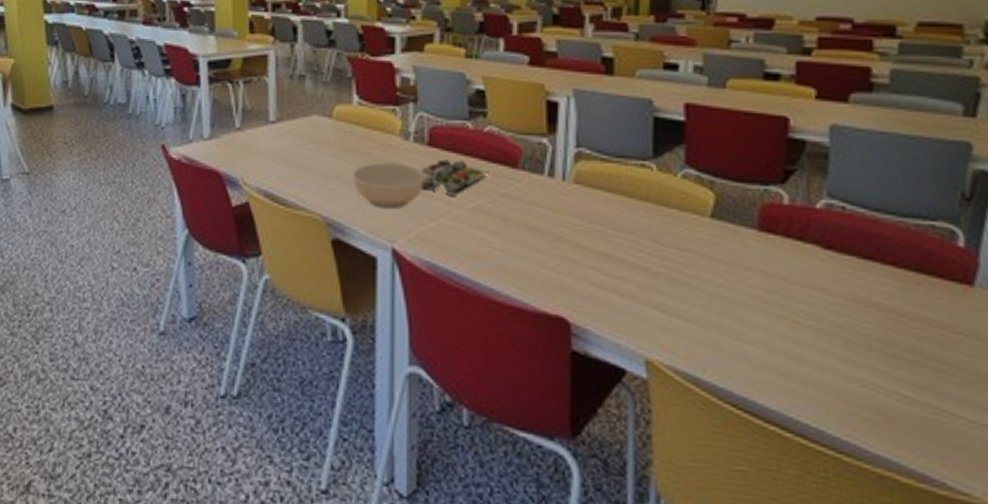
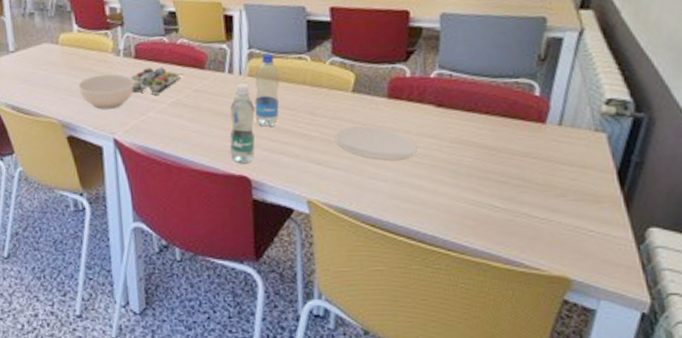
bottle: none [544,191,581,300] -> present [229,83,256,164]
bottle: none [580,156,615,254] -> present [254,53,280,127]
plate: none [685,265,798,317] -> present [334,126,418,161]

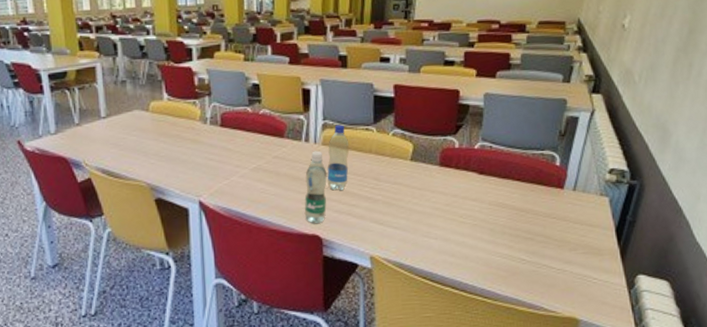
bowl: present [77,73,136,109] -> none [166,140,221,174]
food tray: present [131,67,184,95] -> none [216,135,265,161]
plate: present [334,126,418,161] -> none [394,191,463,221]

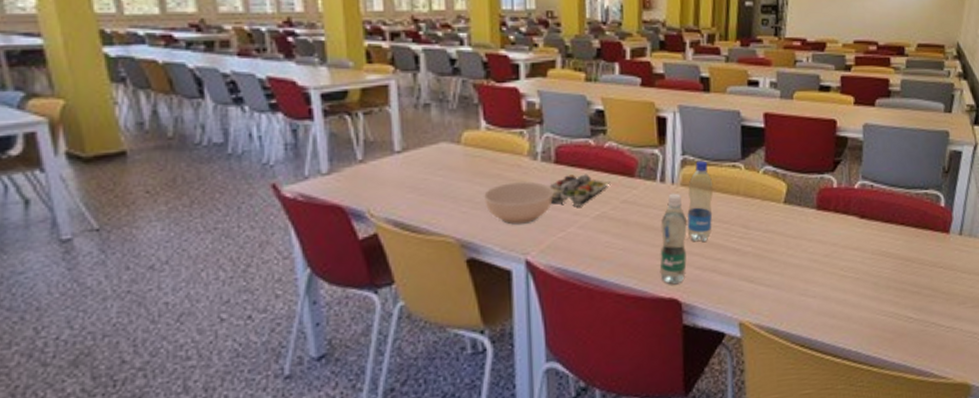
bowl: none [166,140,221,174] -> present [483,181,555,225]
food tray: none [216,135,265,161] -> present [549,174,611,207]

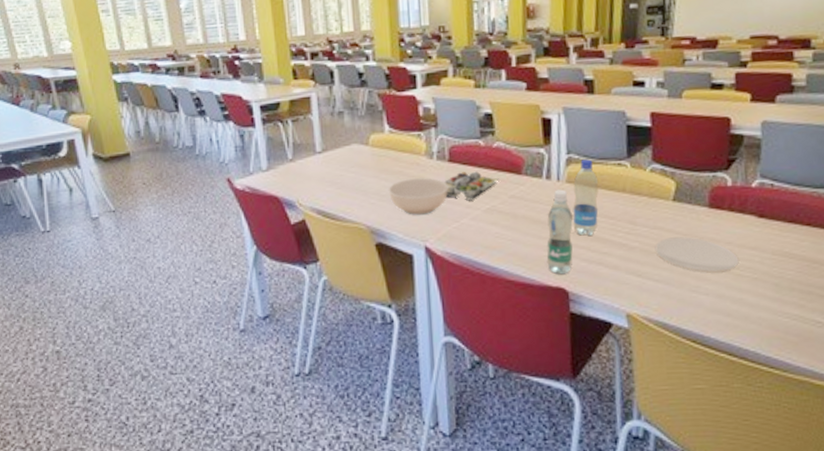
plate: none [766,239,843,276] -> present [654,237,739,273]

